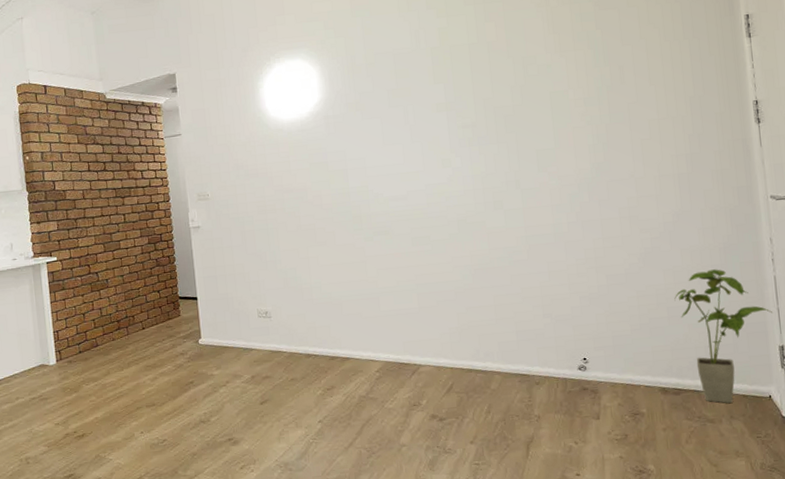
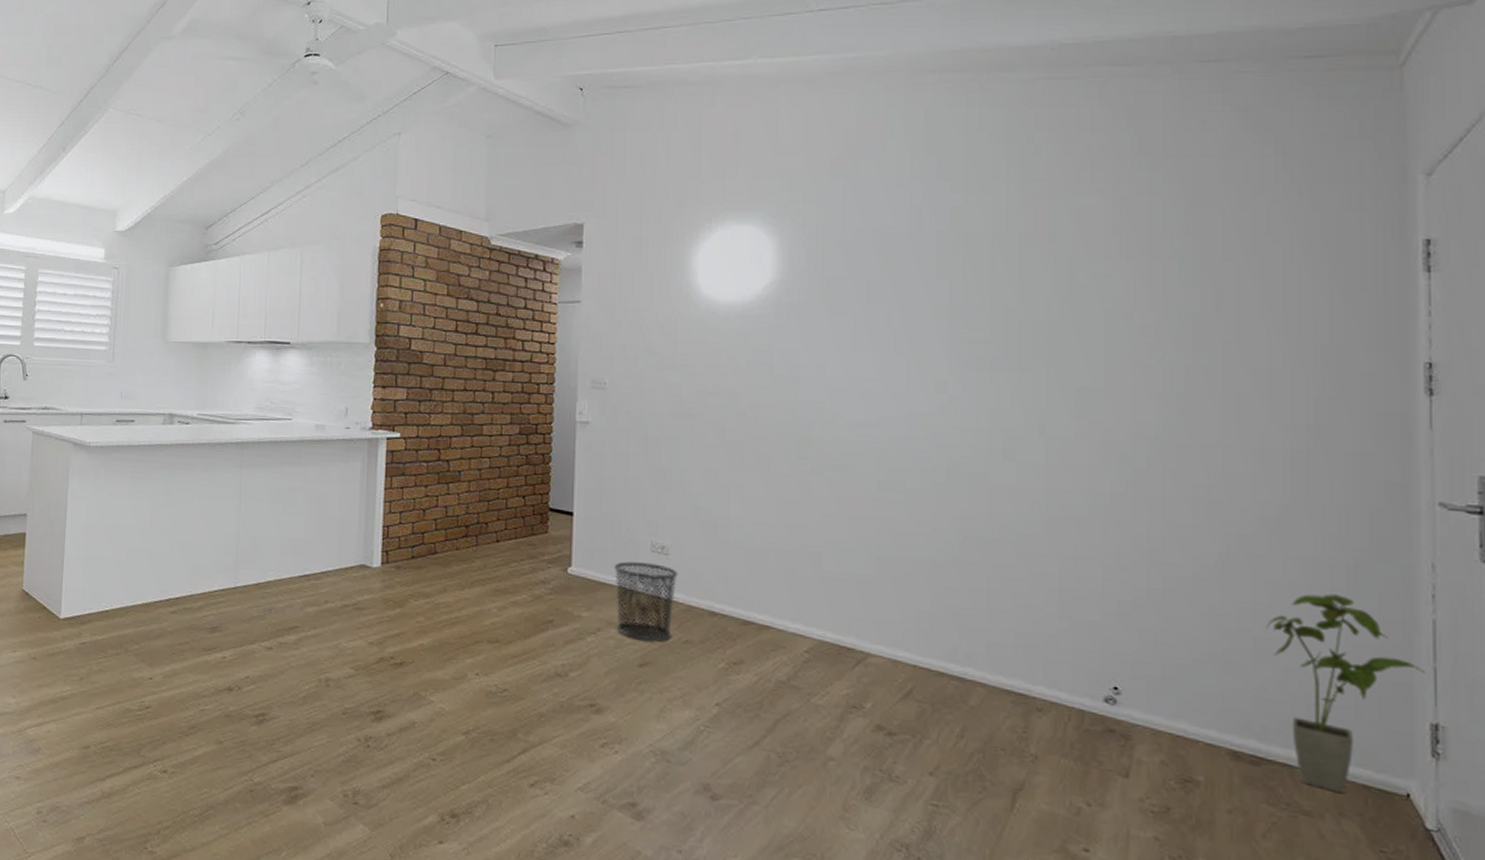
waste bin: none [232,325,281,385] -> present [613,561,678,642]

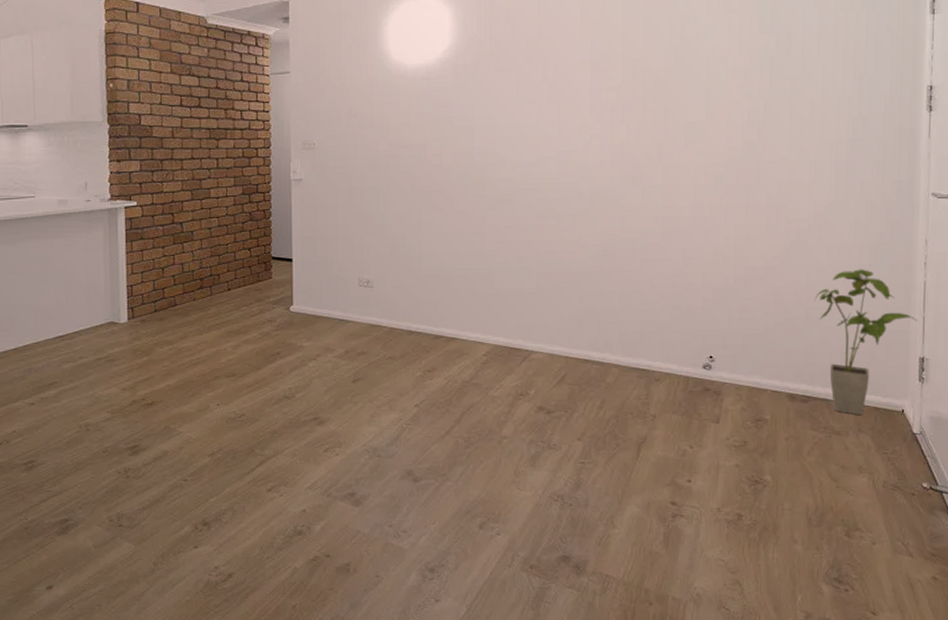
waste bin: present [613,561,678,642] -> none [328,296,381,362]

